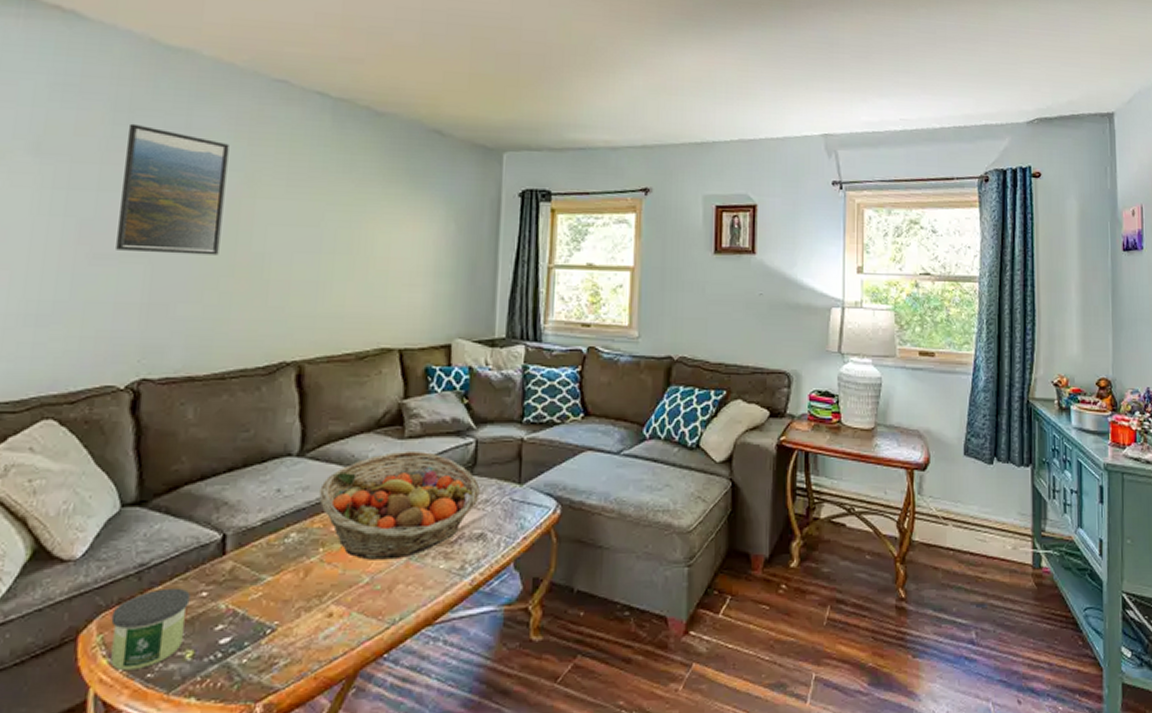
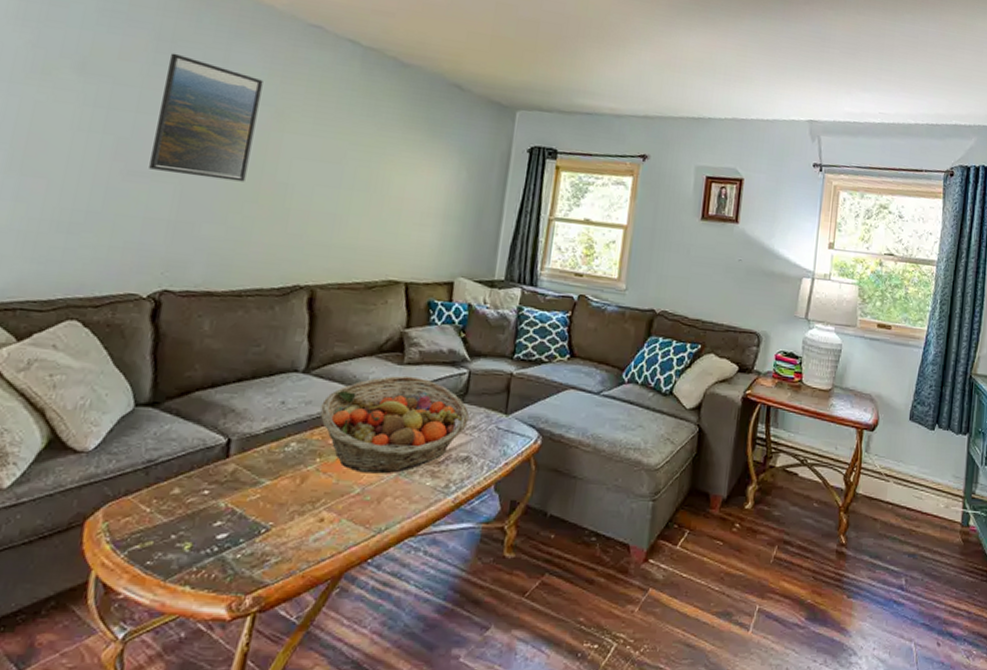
candle: present [110,588,191,671] -> none [113,484,194,558]

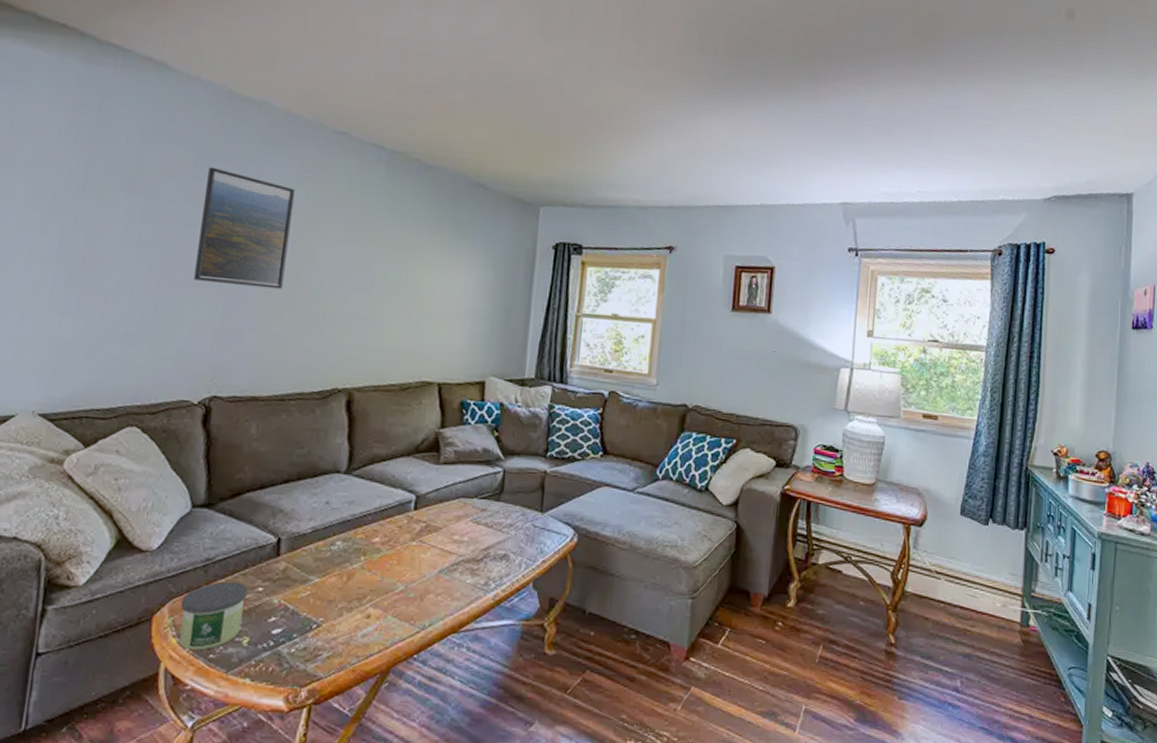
candle: none [113,484,194,558] -> present [179,581,249,651]
fruit basket: present [320,375,469,474] -> none [362,475,506,572]

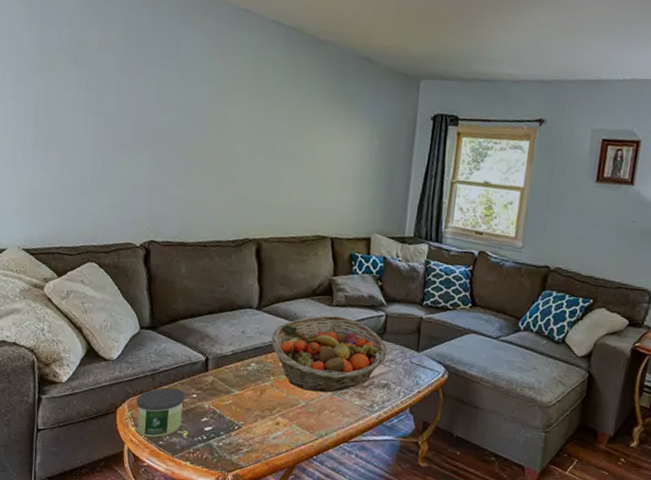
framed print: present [194,166,295,289] -> none [131,42,208,152]
fruit basket: none [362,475,506,572] -> present [271,315,387,393]

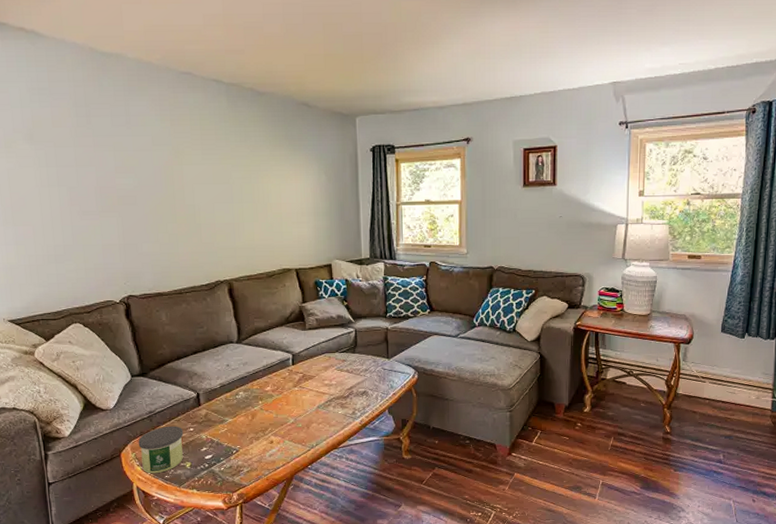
fruit basket: present [271,315,387,393] -> none [254,338,361,409]

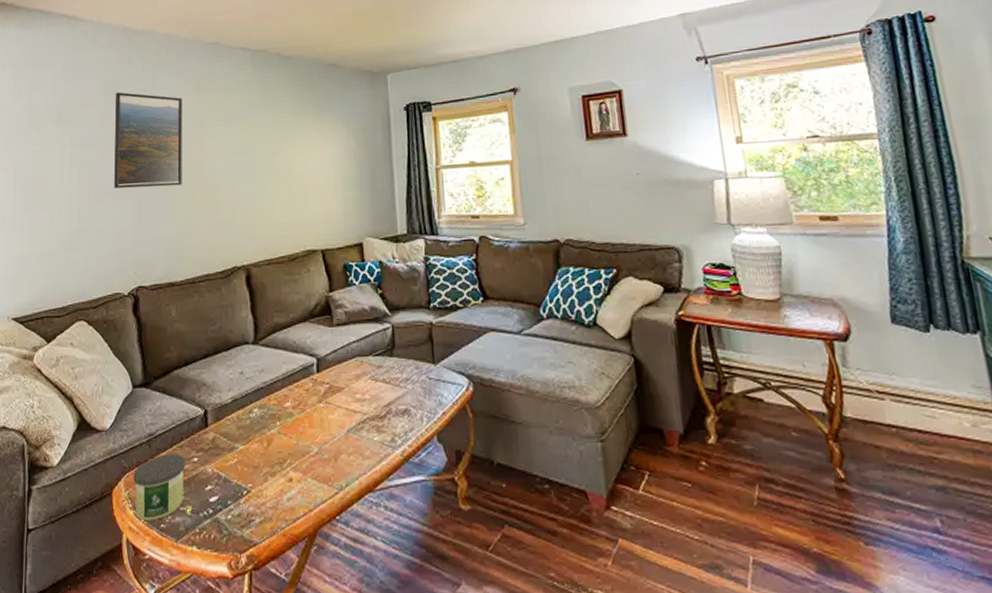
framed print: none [88,115,164,209] -> present [114,92,182,188]

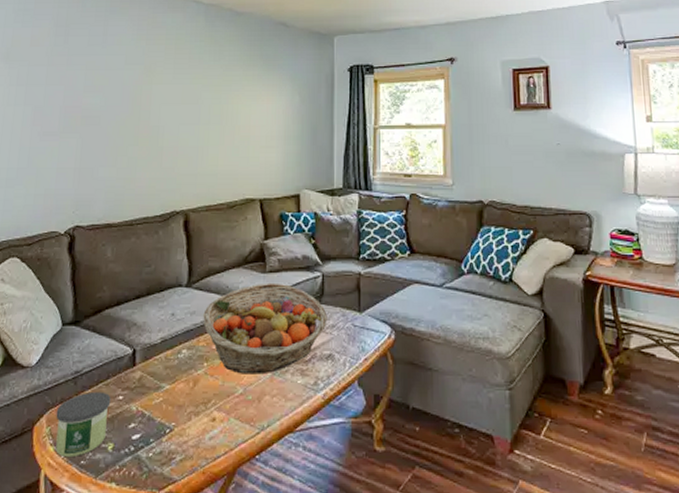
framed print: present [114,92,182,188] -> none [58,34,133,130]
fruit basket: none [272,336,401,433] -> present [203,282,327,375]

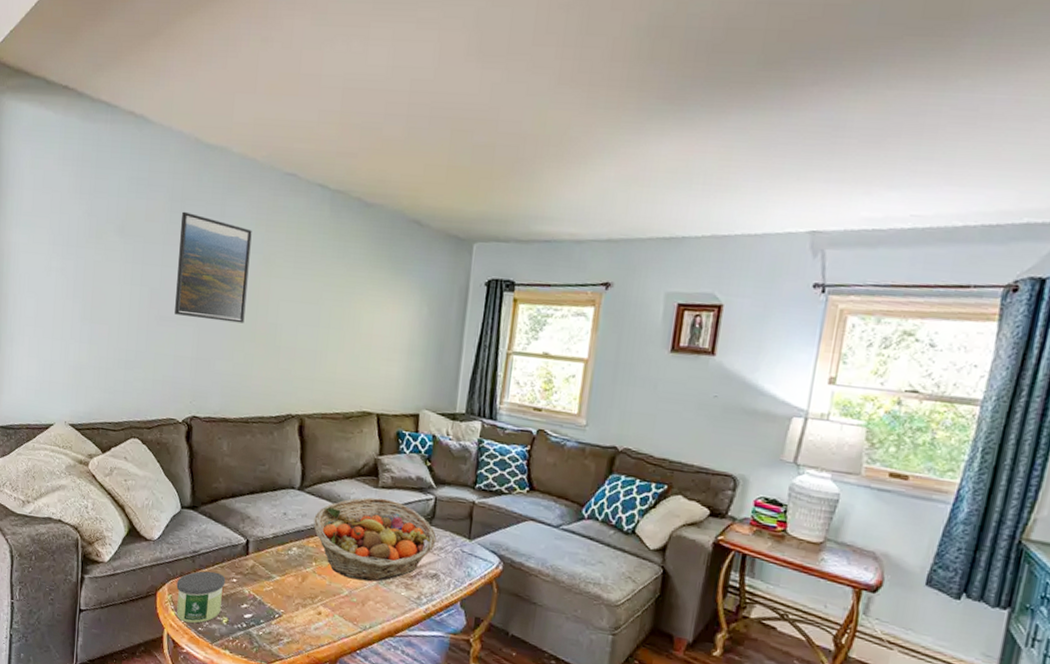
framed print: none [58,34,133,130] -> present [175,211,252,324]

